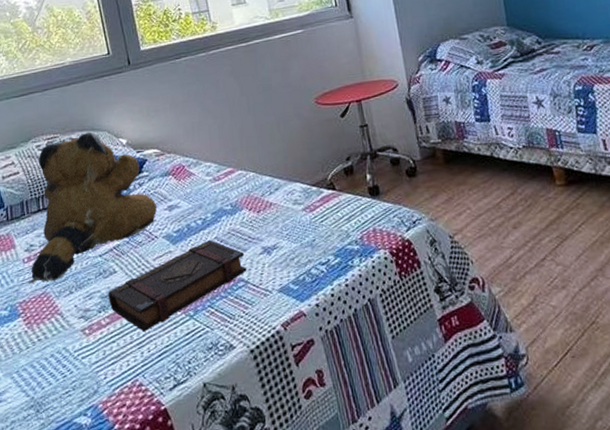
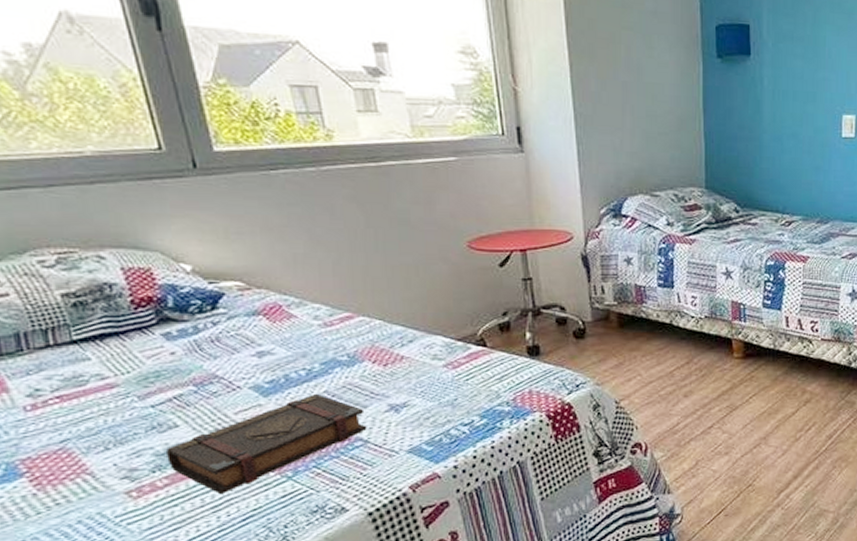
teddy bear: present [28,132,157,284] -> none [34,250,240,437]

